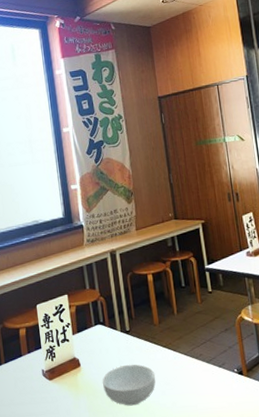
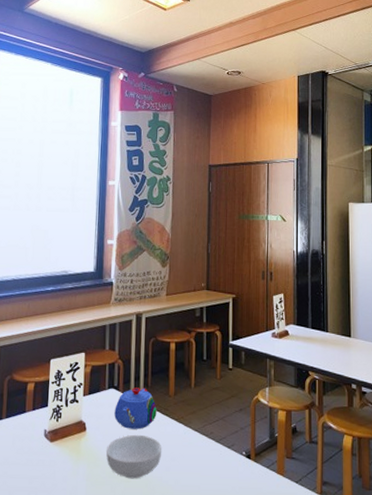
teapot: none [104,320,145,360] -> present [114,387,157,429]

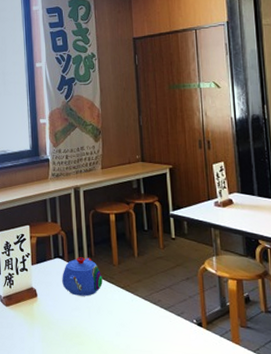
cereal bowl: present [106,434,161,479] -> none [58,301,111,342]

